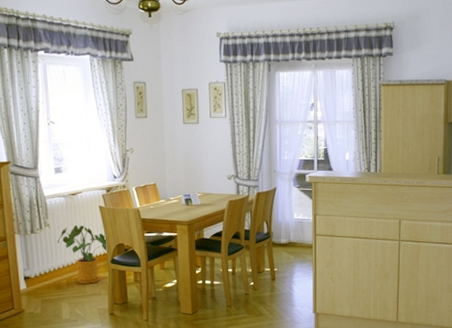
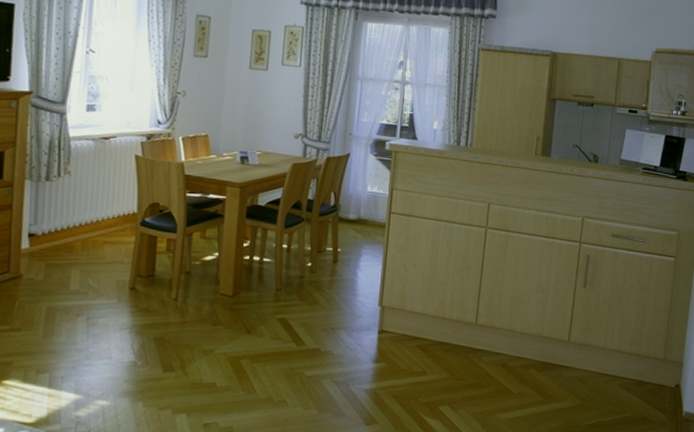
house plant: present [57,225,109,284] -> none [77,176,141,249]

